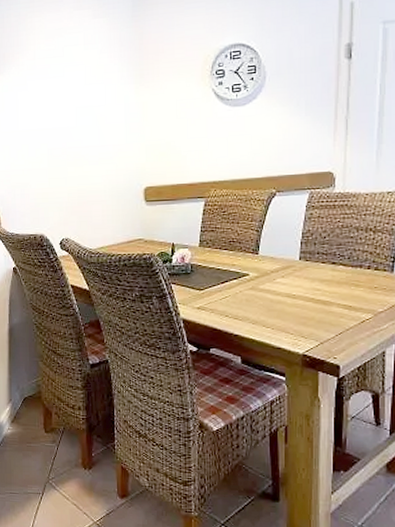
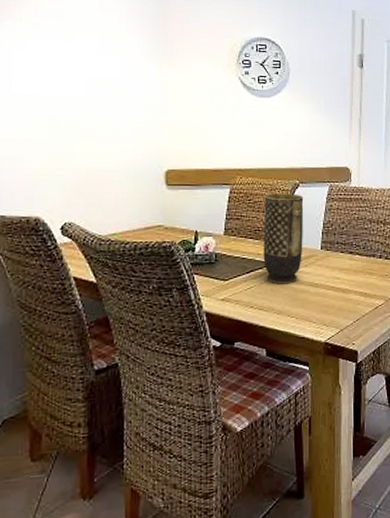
vase: none [238,203,281,295] -> present [263,193,304,284]

